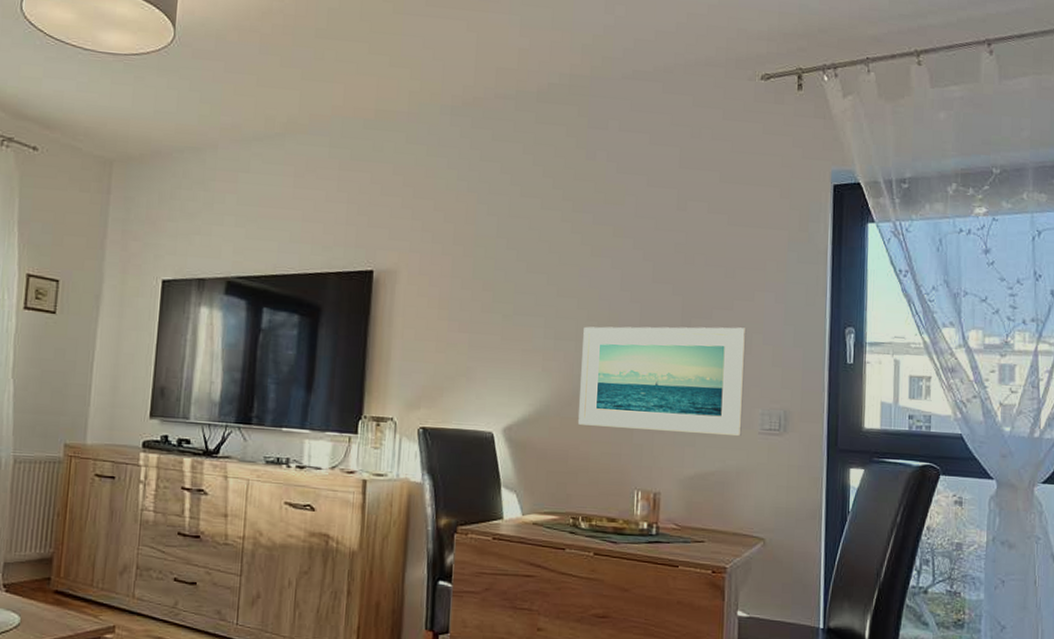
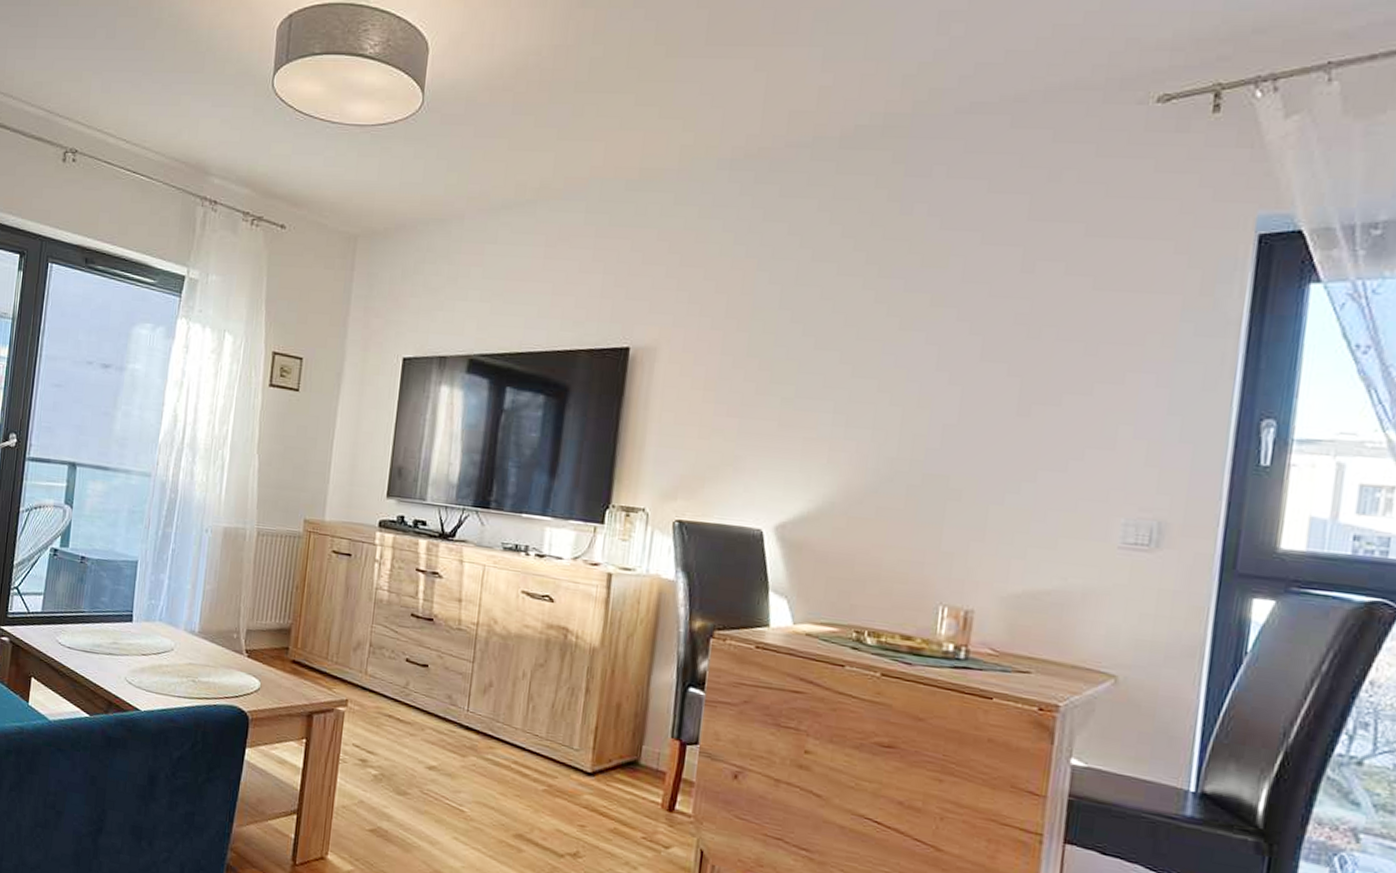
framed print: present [578,326,746,437] -> none [870,412,1110,551]

